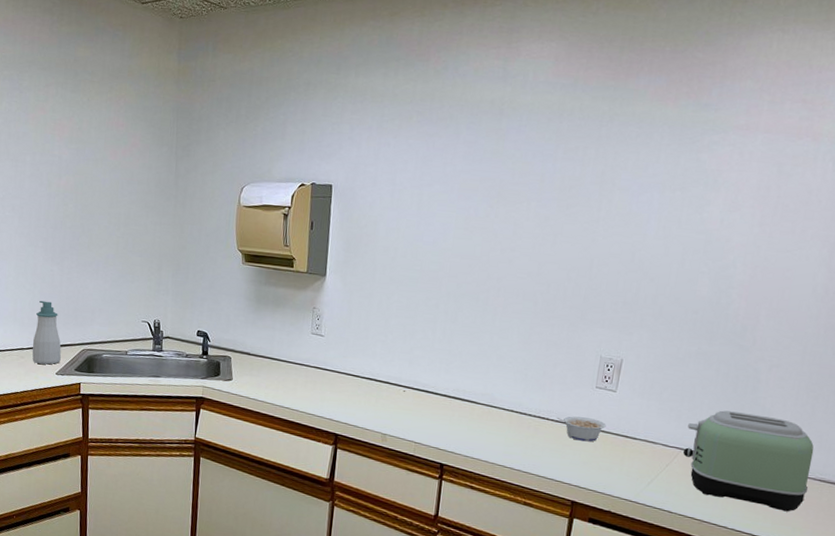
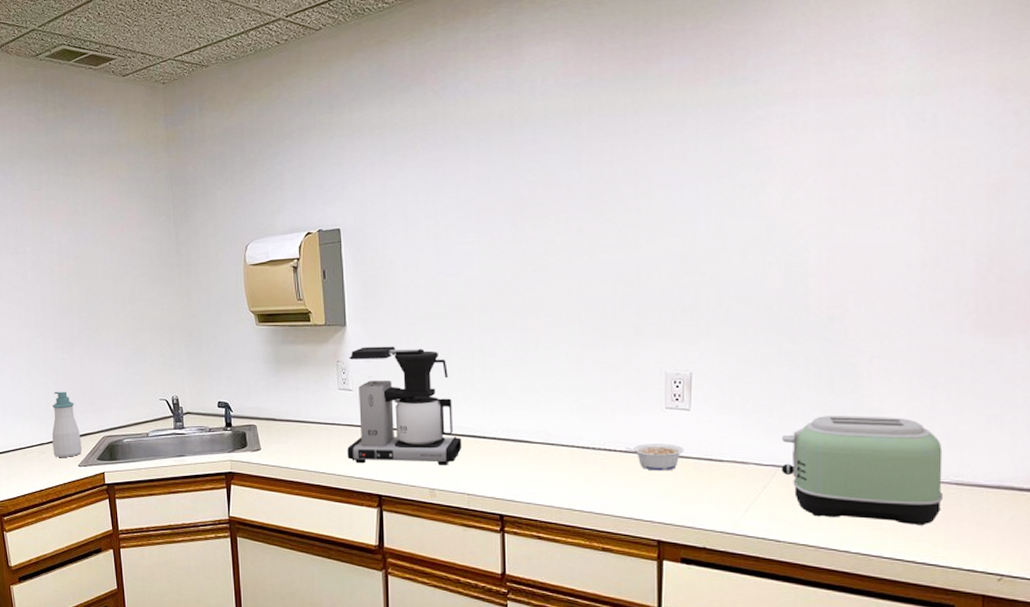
coffee maker: none [312,297,417,415] -> present [347,346,462,465]

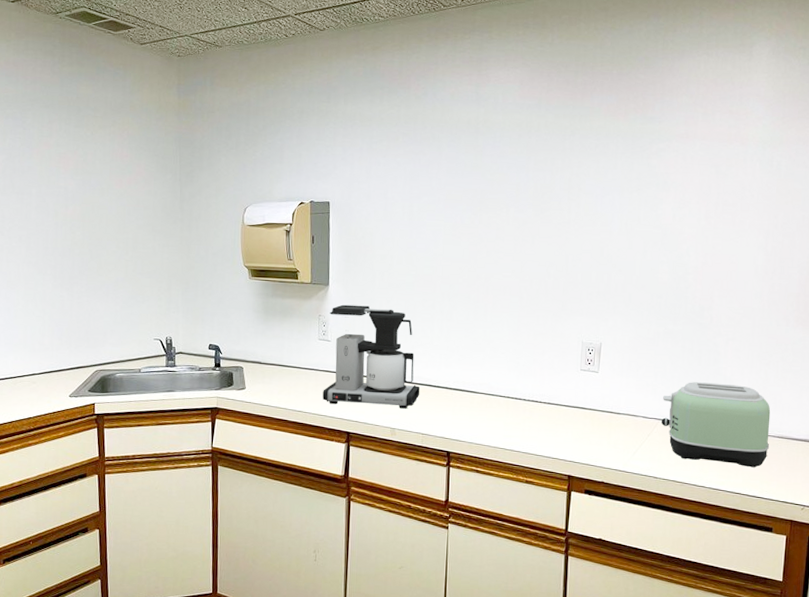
soap bottle: present [52,391,82,457] -> none [44,326,74,388]
legume: present [626,444,685,471] -> none [549,397,593,420]

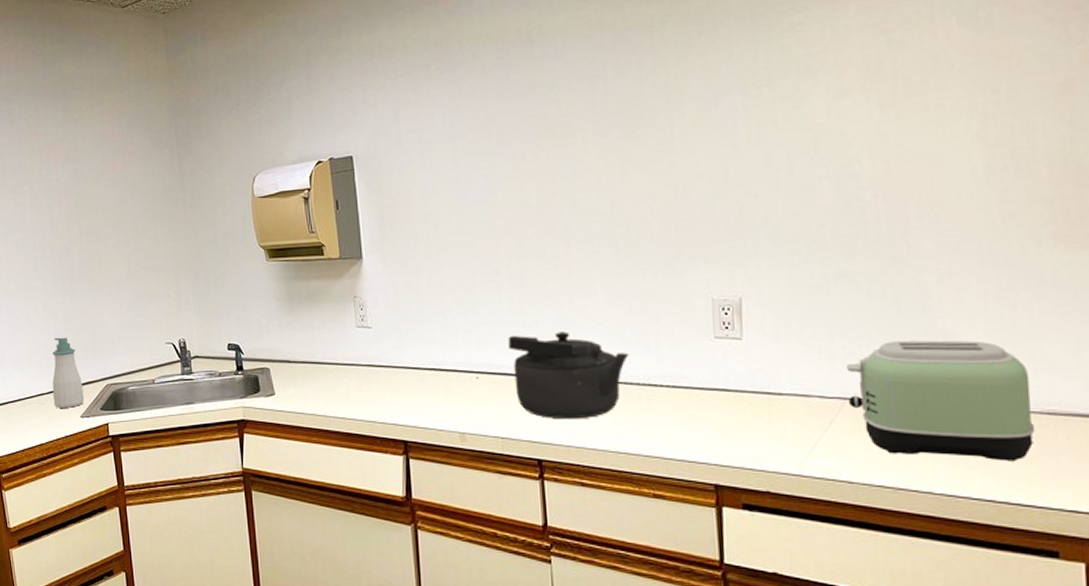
soap bottle: none [44,326,74,388] -> present [52,337,84,408]
coffee maker: present [322,304,420,409] -> none [367,279,493,407]
kettle: none [435,356,521,423] -> present [508,331,630,420]

